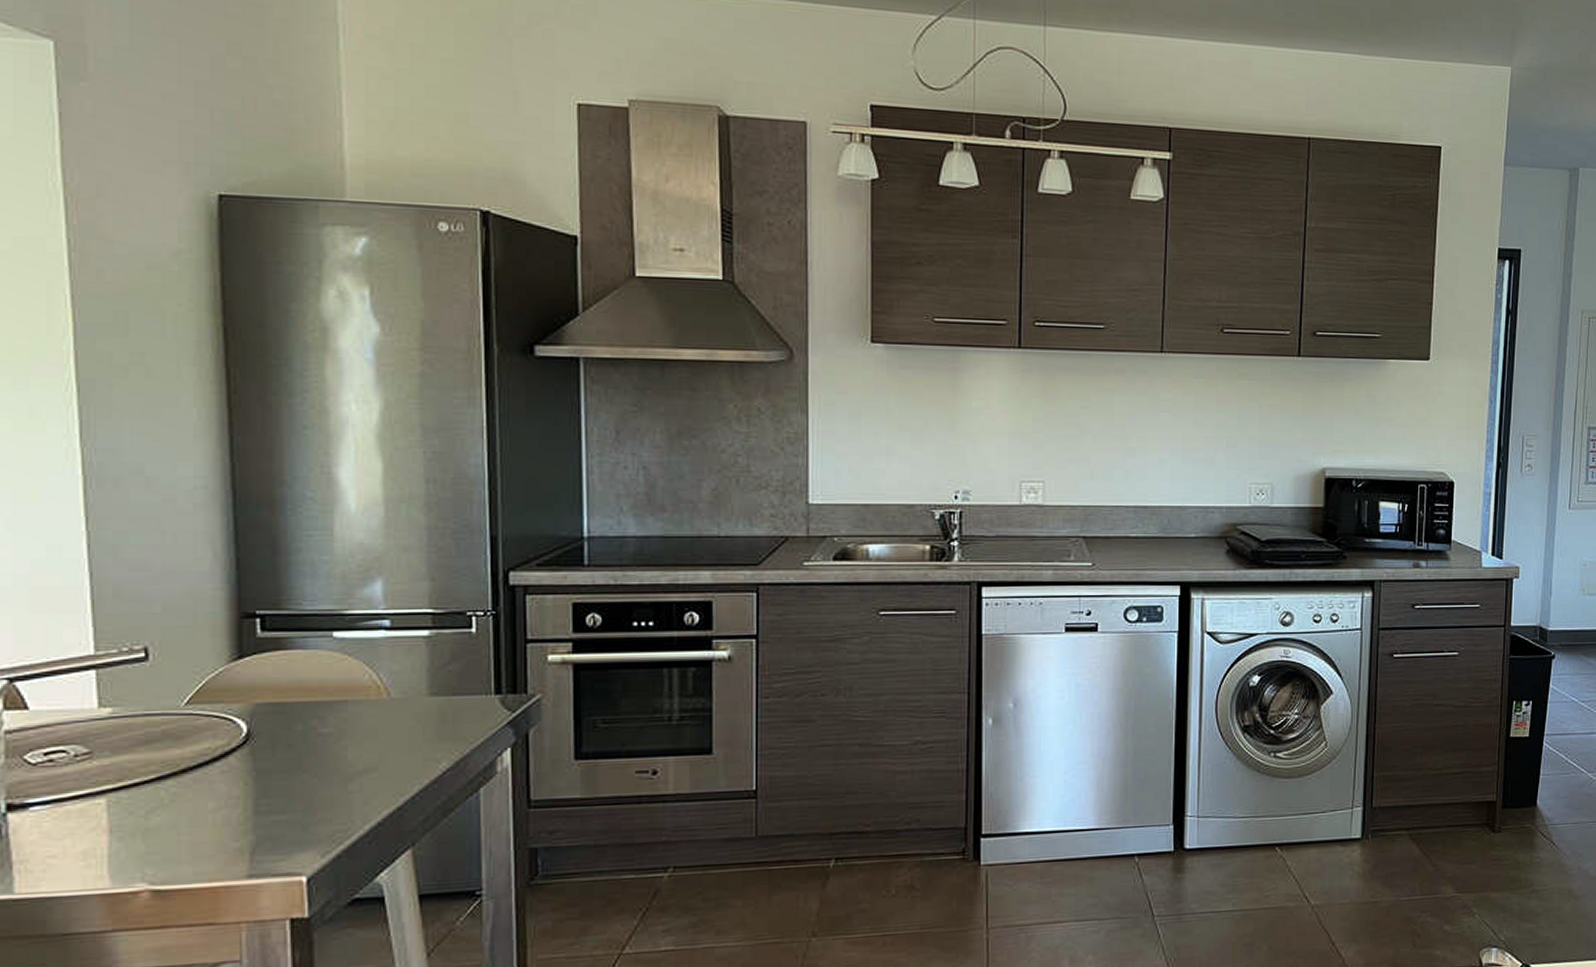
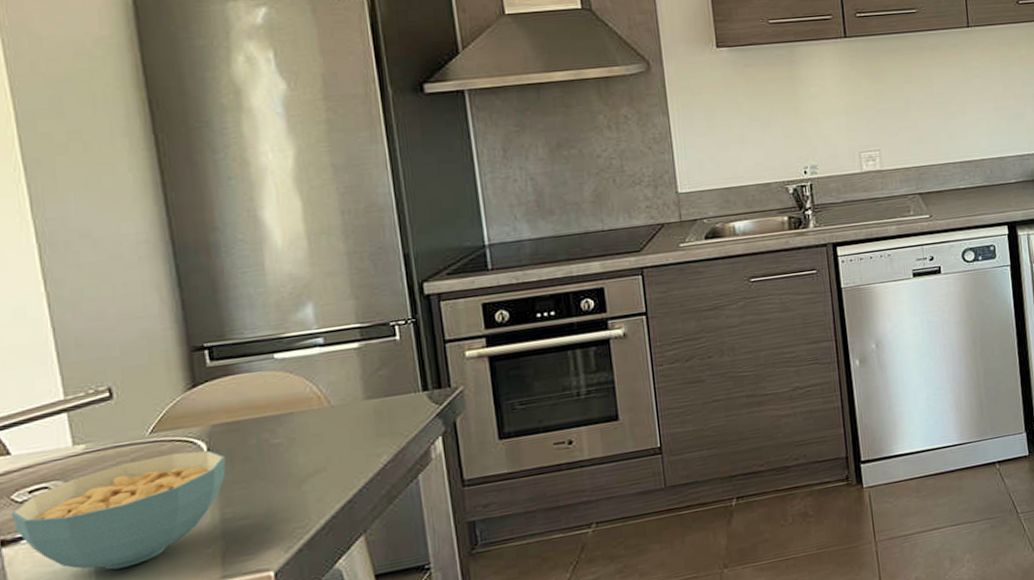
cereal bowl: none [21,730,267,853] -> present [10,450,227,570]

